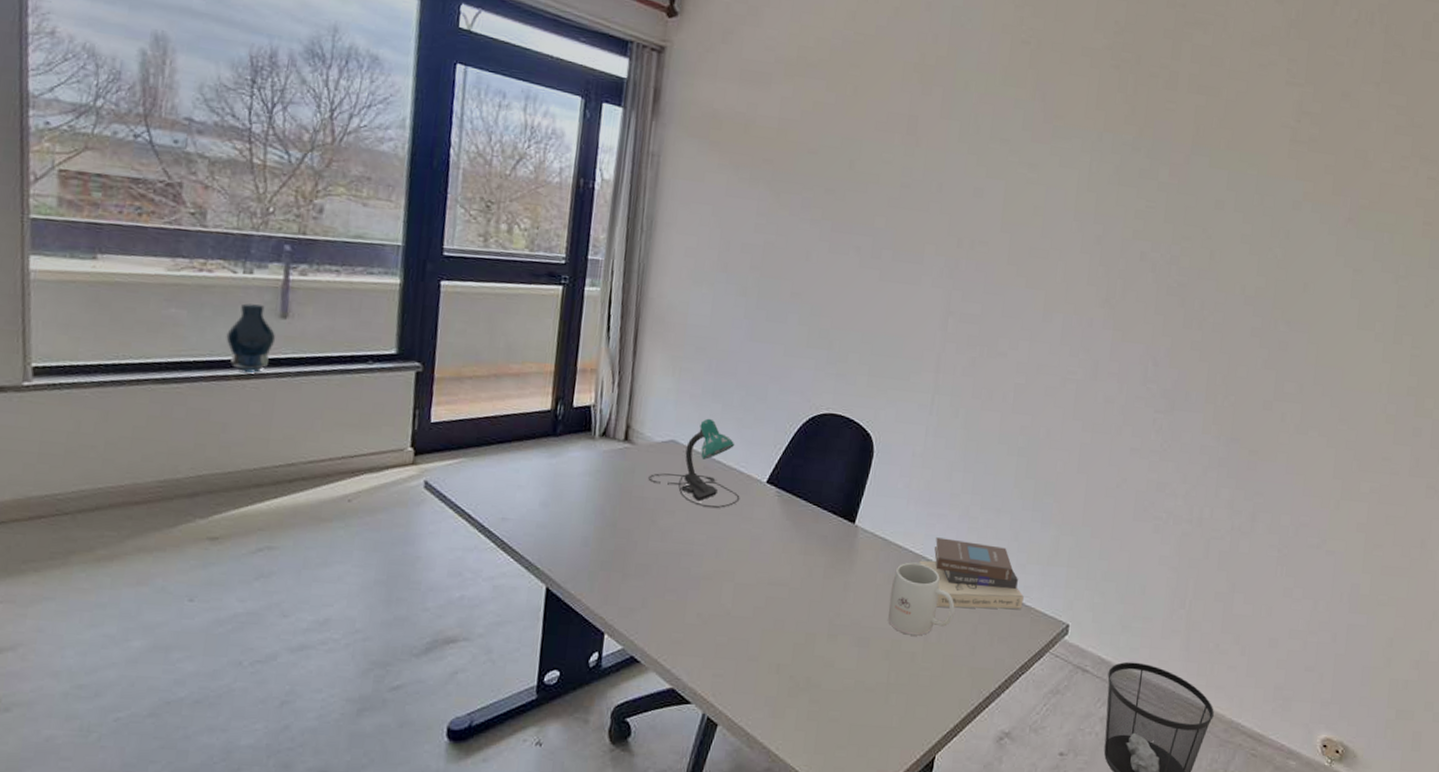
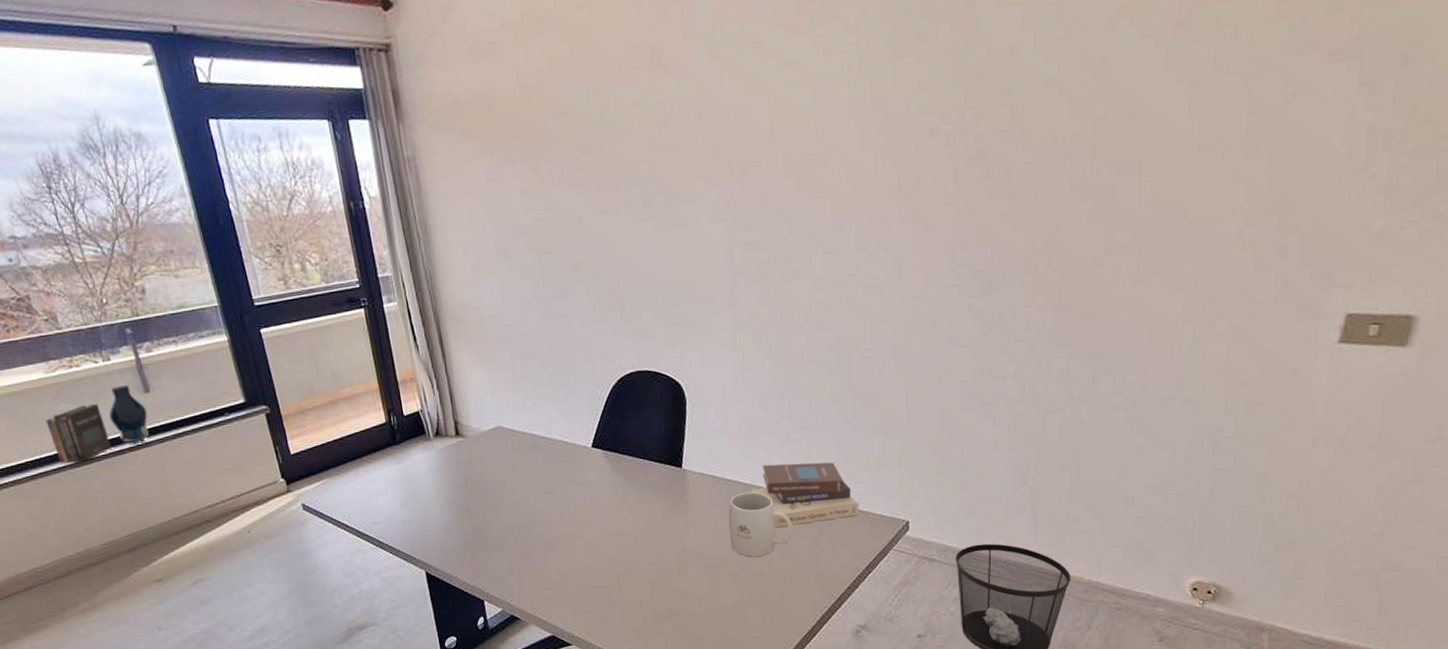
books: none [142,314,219,379] -> present [45,403,112,463]
desk lamp: present [648,418,740,509] -> none [486,400,571,480]

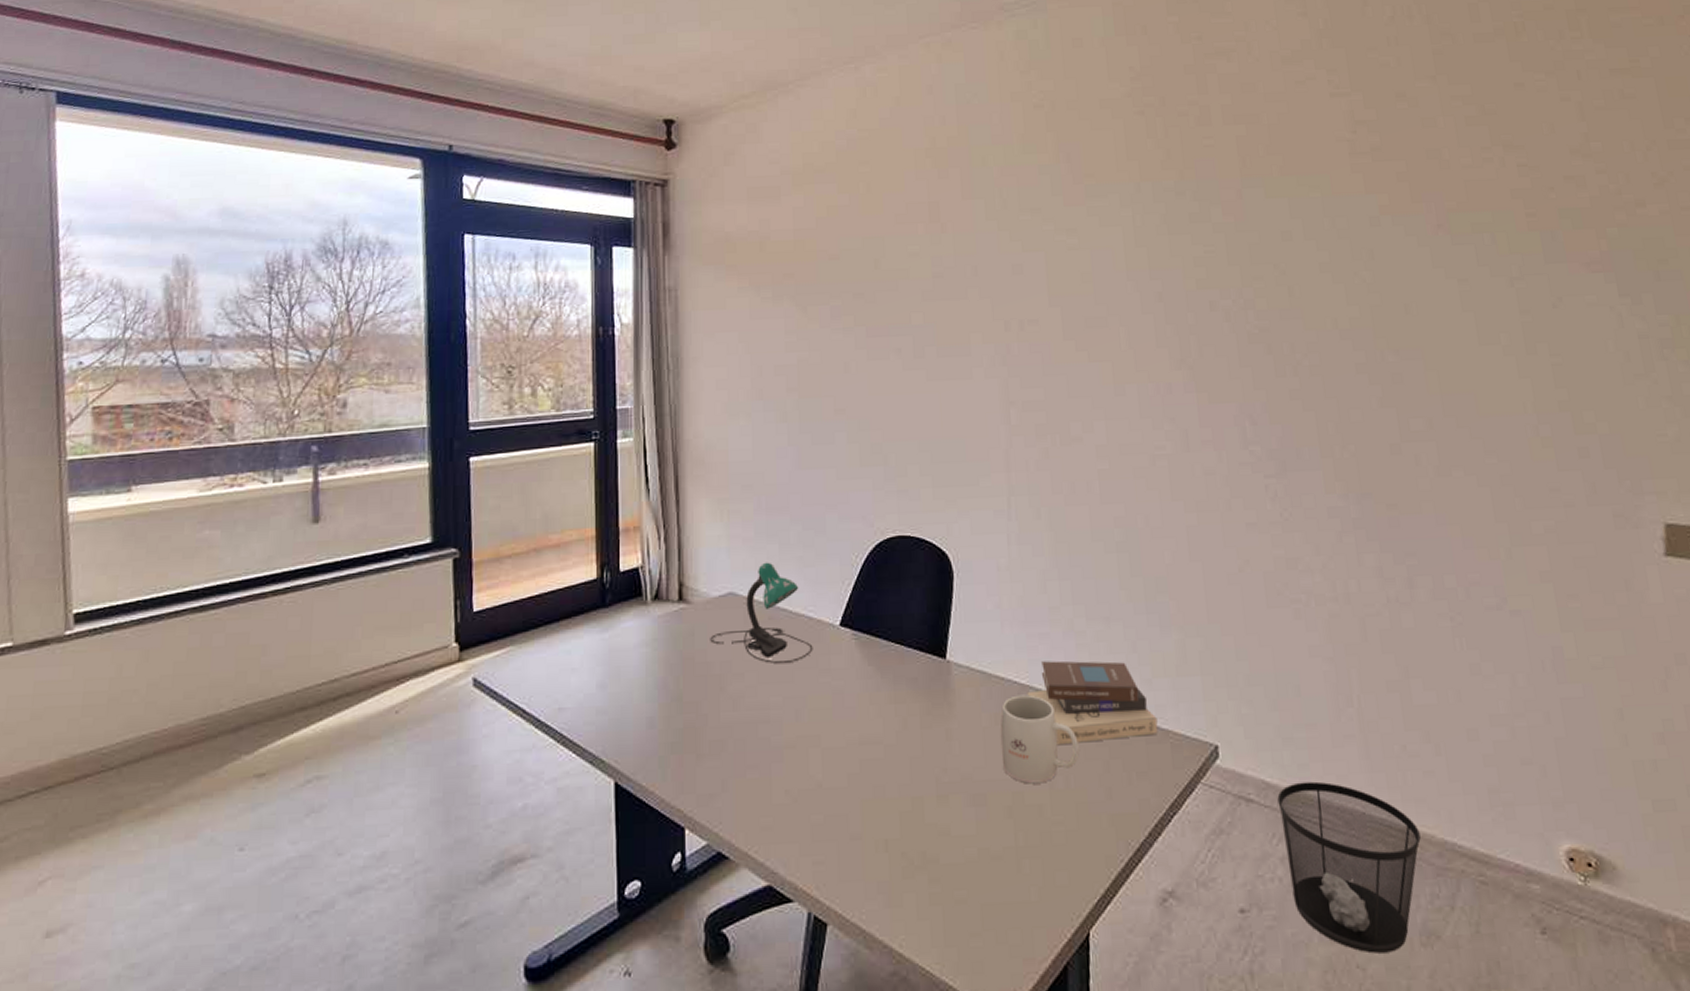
books: present [45,403,112,463] -> none [179,531,253,606]
vase: present [109,385,150,444] -> none [260,513,310,586]
desk lamp: none [486,400,571,480] -> present [710,562,813,664]

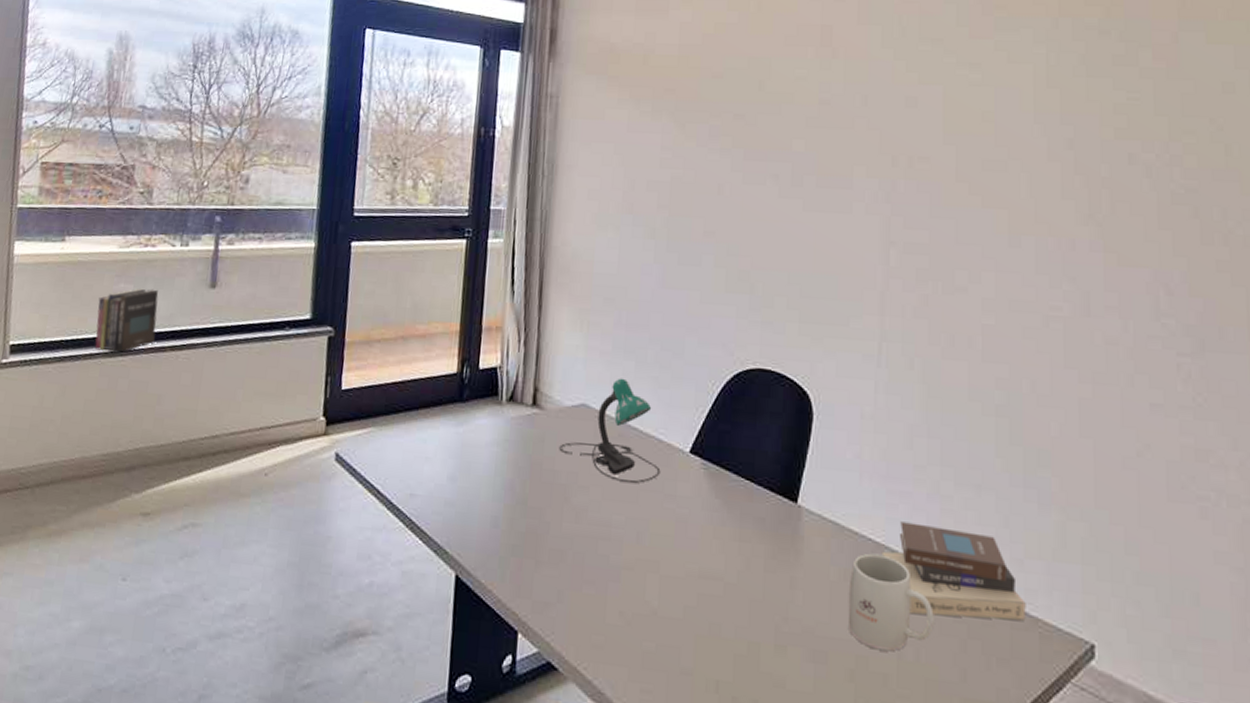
books: none [179,531,253,606] -> present [95,288,159,352]

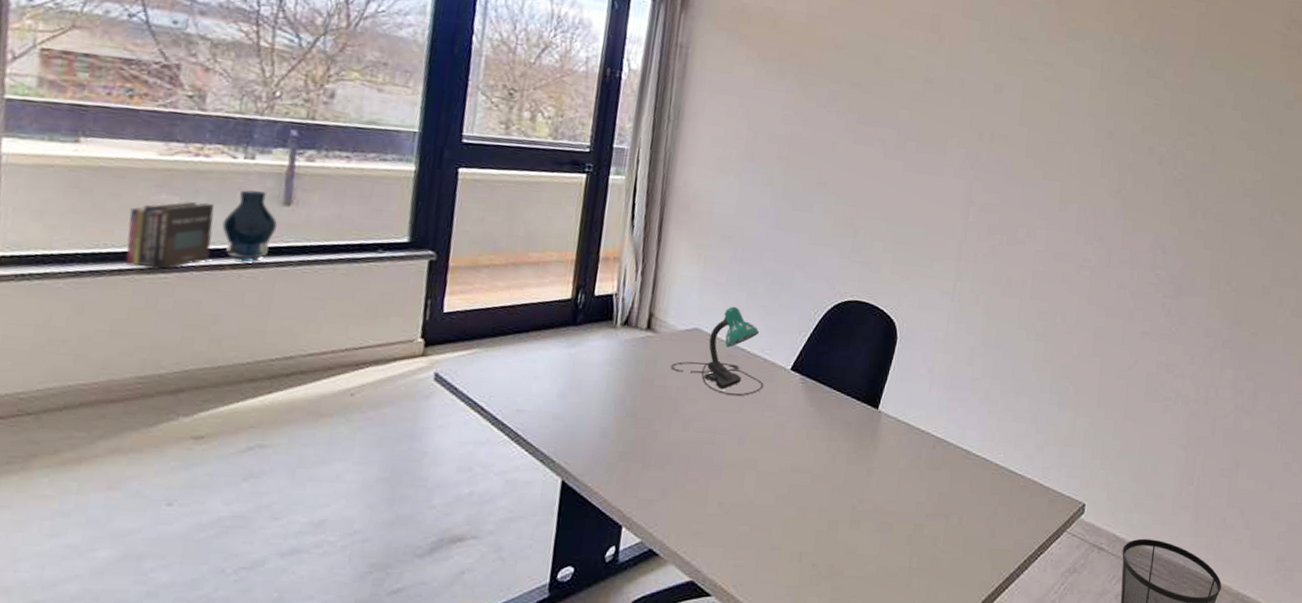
vase: none [164,275,206,343] -> present [222,190,278,262]
mug: present [848,553,934,652] -> none [910,446,976,519]
books: present [881,521,1026,620] -> none [940,421,1042,491]

